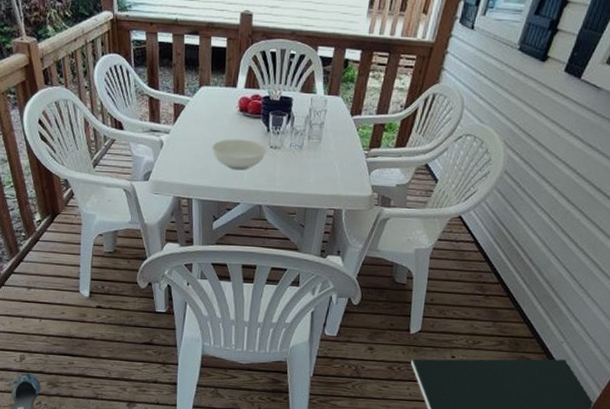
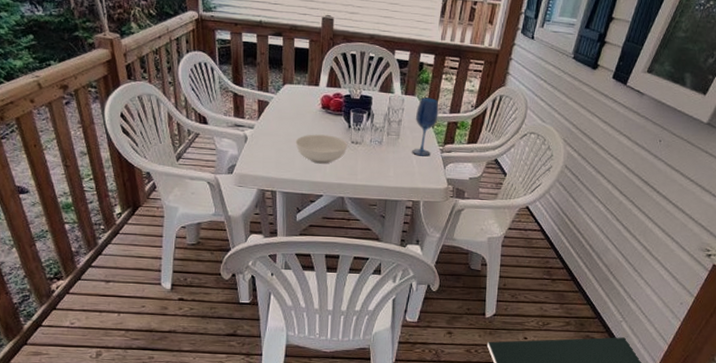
wineglass: none [334,97,365,162] -> present [412,97,439,157]

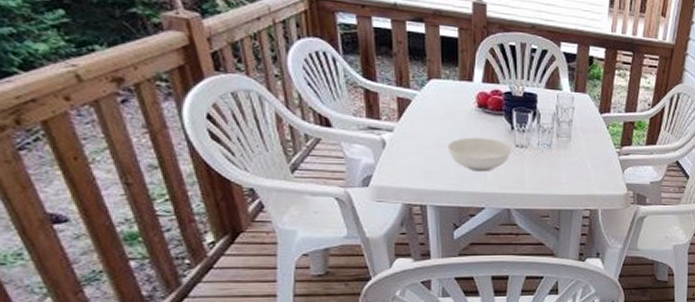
wineglass: present [412,97,439,157] -> none [586,95,613,160]

